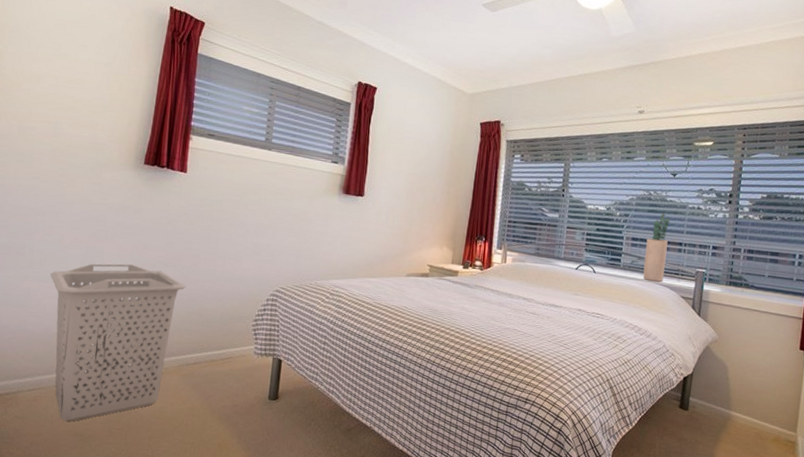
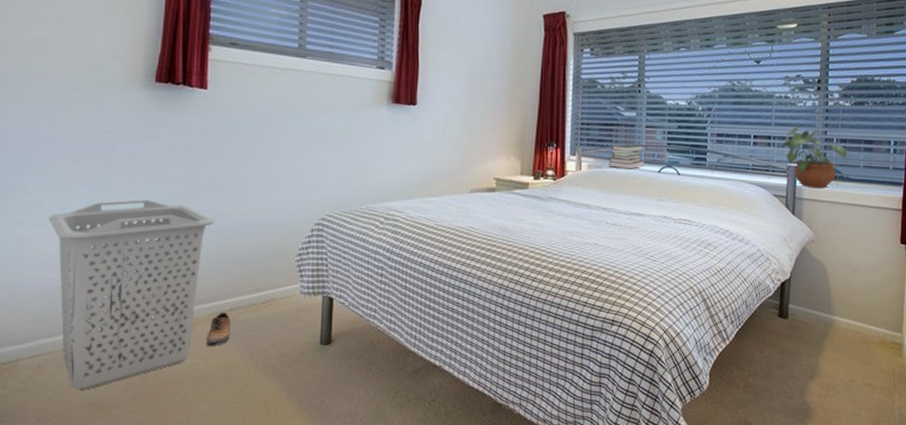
shoe: none [173,365,195,394] -> present [206,313,232,347]
books: none [531,242,565,265] -> present [609,144,646,169]
vase: present [642,212,670,282] -> none [731,103,757,180]
potted plant: none [692,234,754,295] -> present [781,124,848,190]

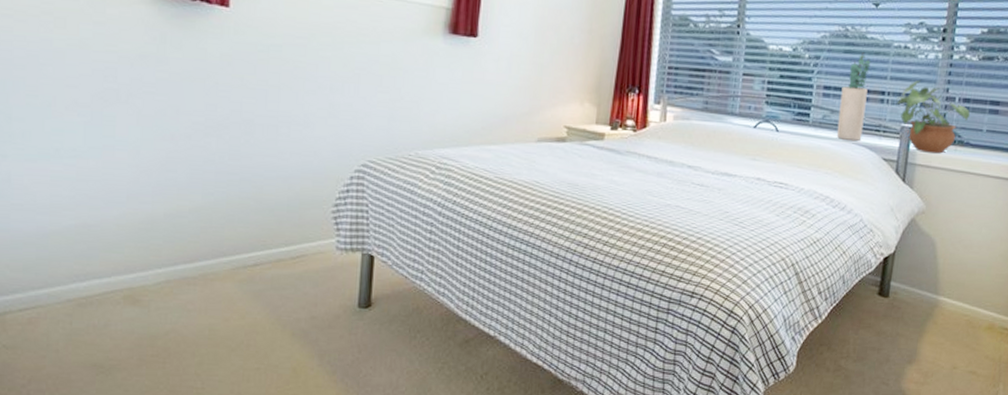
laundry basket: present [49,200,215,390] -> none [39,134,237,349]
shoe: present [206,313,232,347] -> none [226,268,256,307]
books: present [609,144,646,169] -> none [698,93,741,123]
vase: none [731,103,757,180] -> present [836,52,871,141]

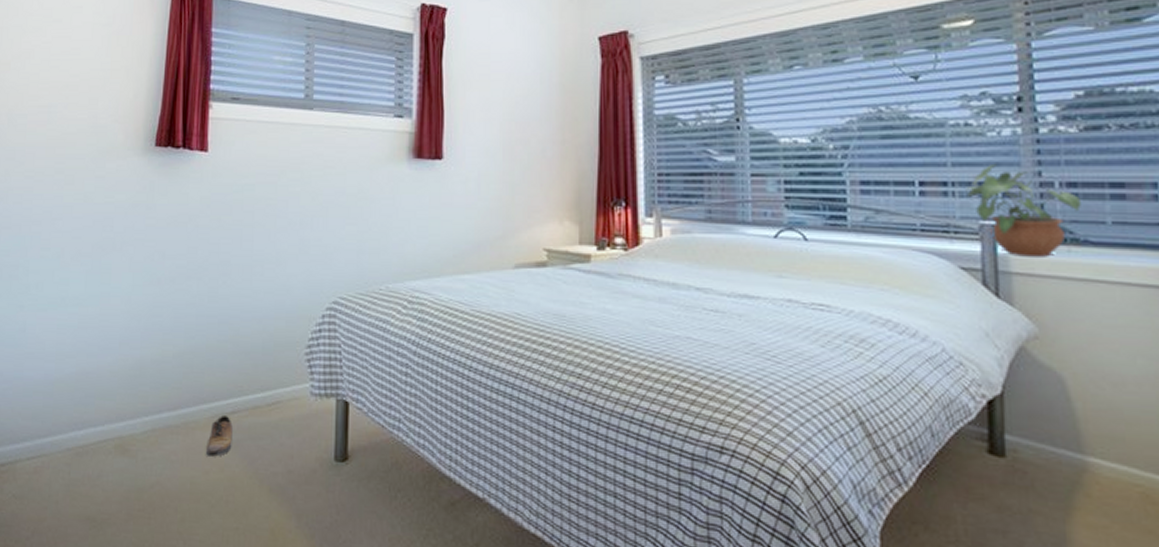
shoe: none [226,268,256,307] -> present [206,415,234,458]
vase: present [836,52,871,141] -> none [885,136,925,246]

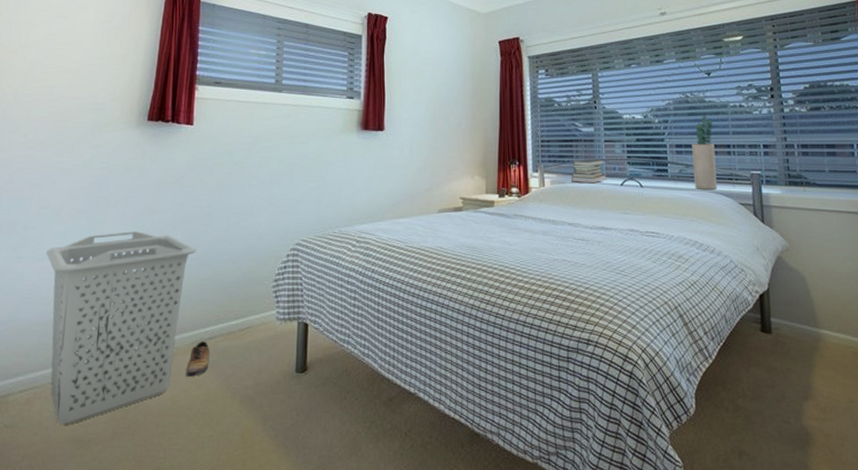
laundry basket: none [49,280,215,501] -> present [46,231,197,425]
books: none [701,199,755,234] -> present [571,159,608,184]
vase: none [885,136,925,246] -> present [691,114,718,189]
potted plant: present [965,163,1083,259] -> none [741,132,811,196]

